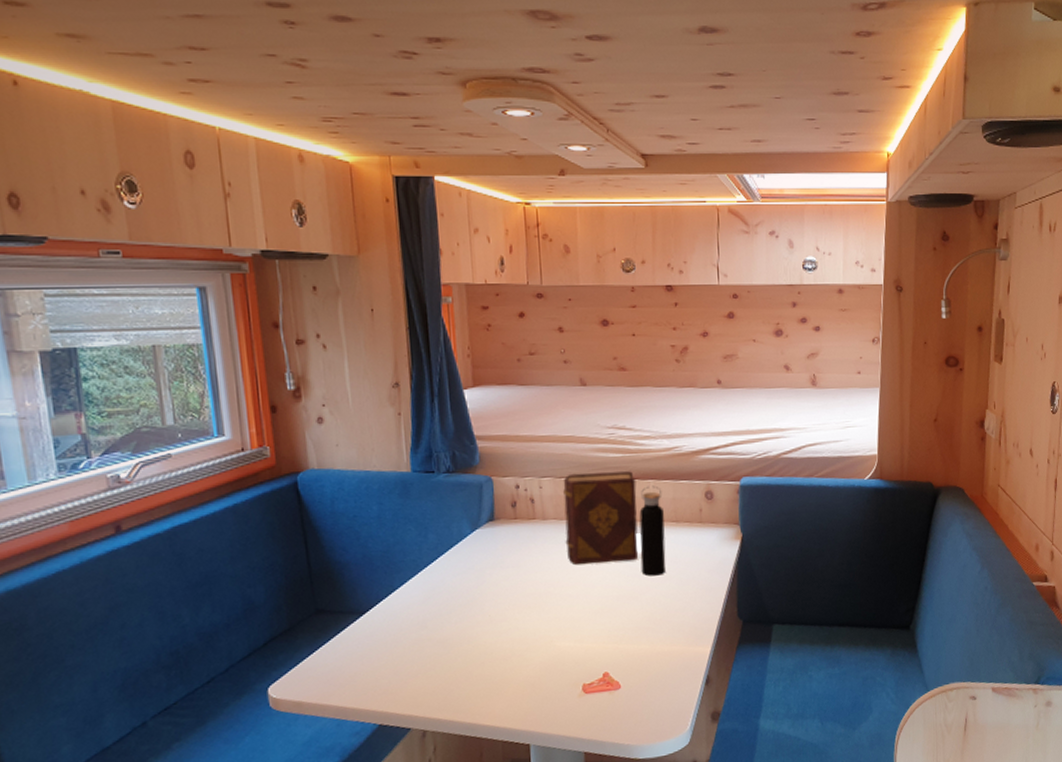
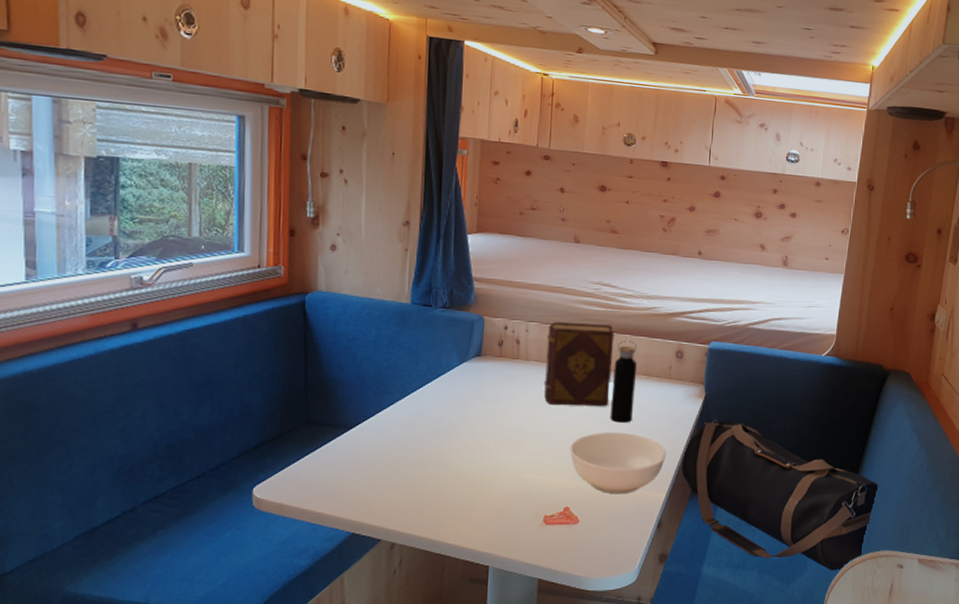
bowl: none [601,586,708,654] -> present [570,432,667,495]
duffel bag: none [724,560,942,710] -> present [681,418,880,570]

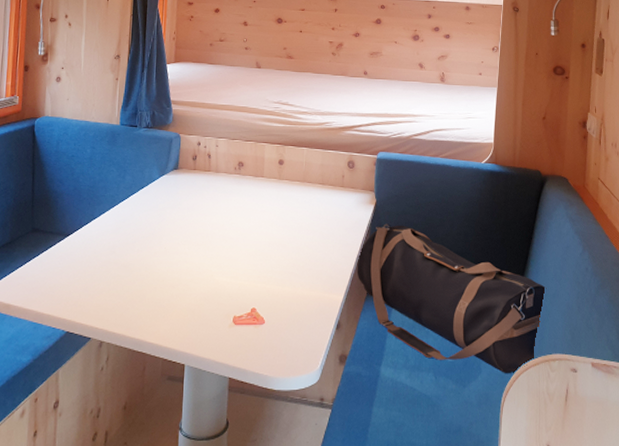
diary: present [543,321,615,407] -> none [232,137,293,214]
bowl: present [570,432,667,495] -> none [255,237,343,296]
water bottle: present [610,340,638,423] -> none [290,152,314,228]

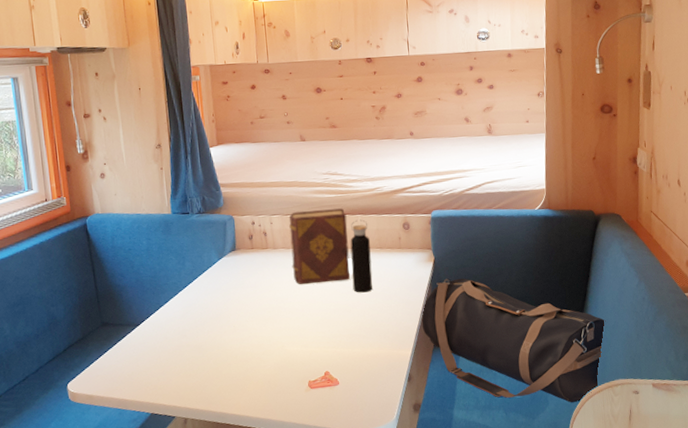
diary: none [232,137,293,214] -> present [289,208,350,284]
water bottle: none [290,152,314,228] -> present [350,219,373,293]

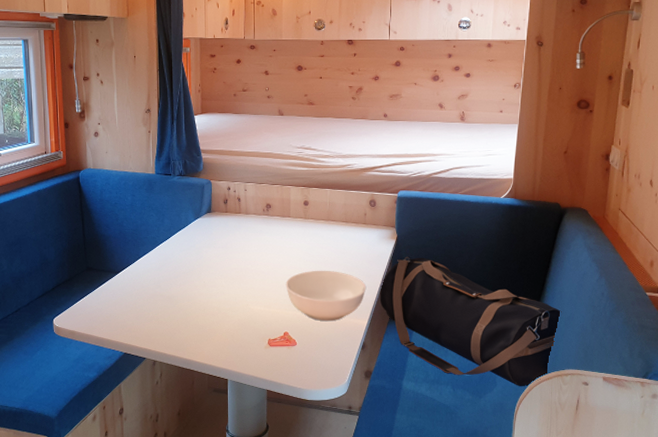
diary: present [289,208,350,284] -> none [261,181,317,250]
bowl: none [322,301,408,356] -> present [286,270,367,322]
water bottle: present [350,219,373,293] -> none [317,193,337,262]

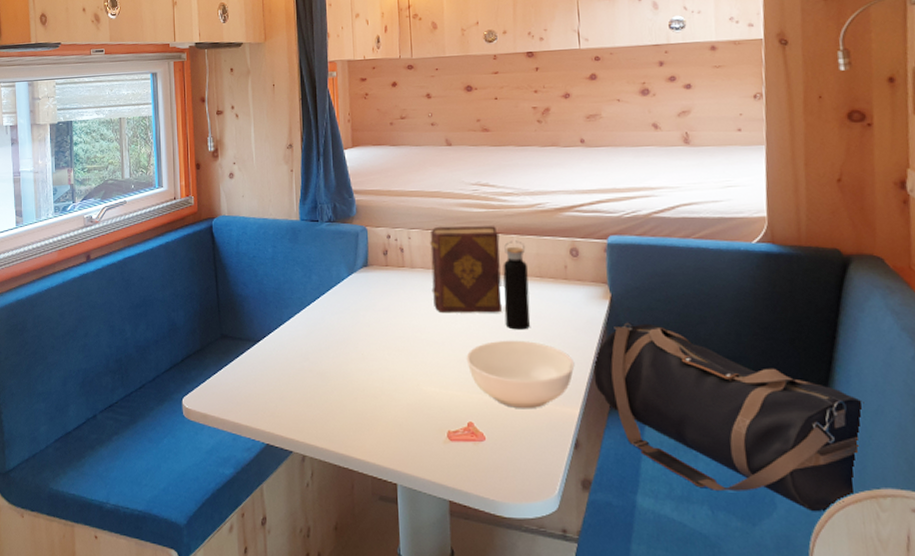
diary: none [261,181,317,250] -> present [430,225,503,313]
water bottle: none [317,193,337,262] -> present [503,240,531,330]

